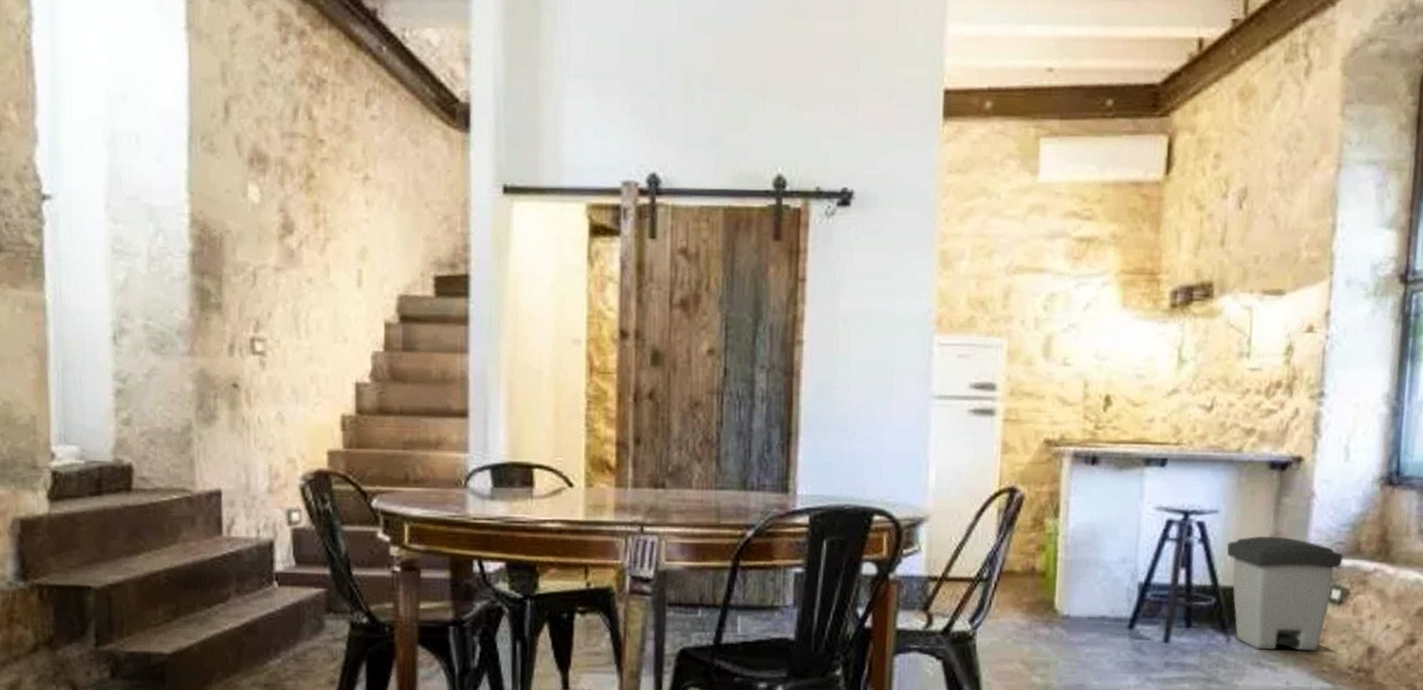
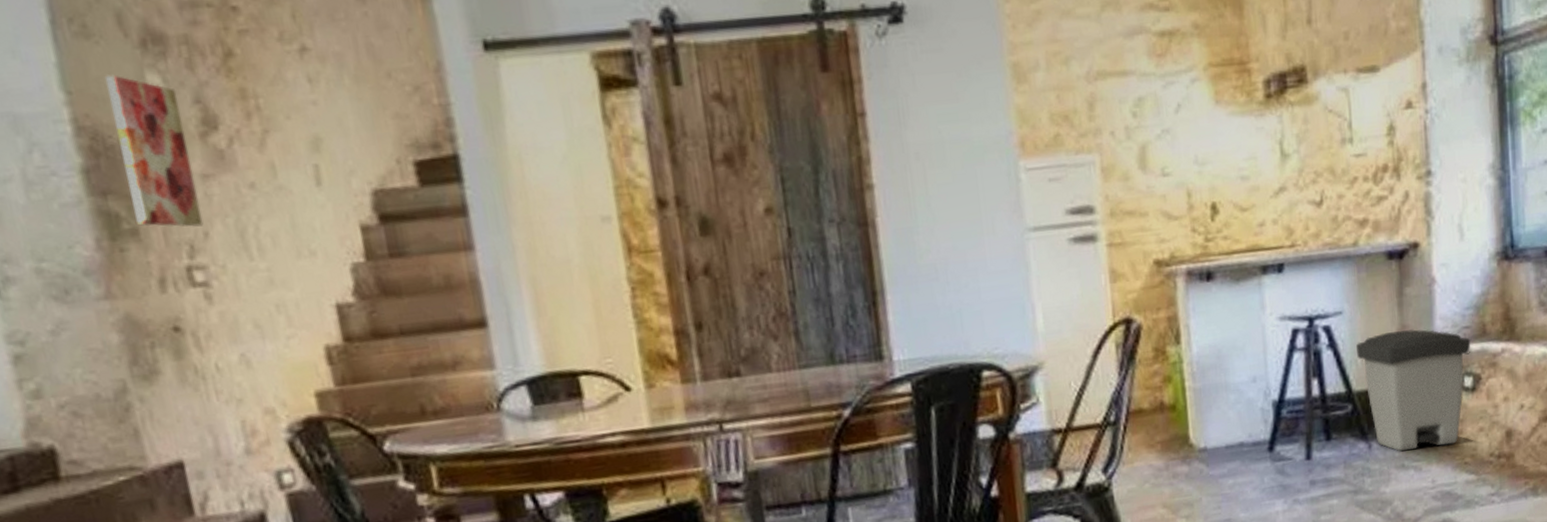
wall art: none [219,183,269,307] -> present [104,74,204,227]

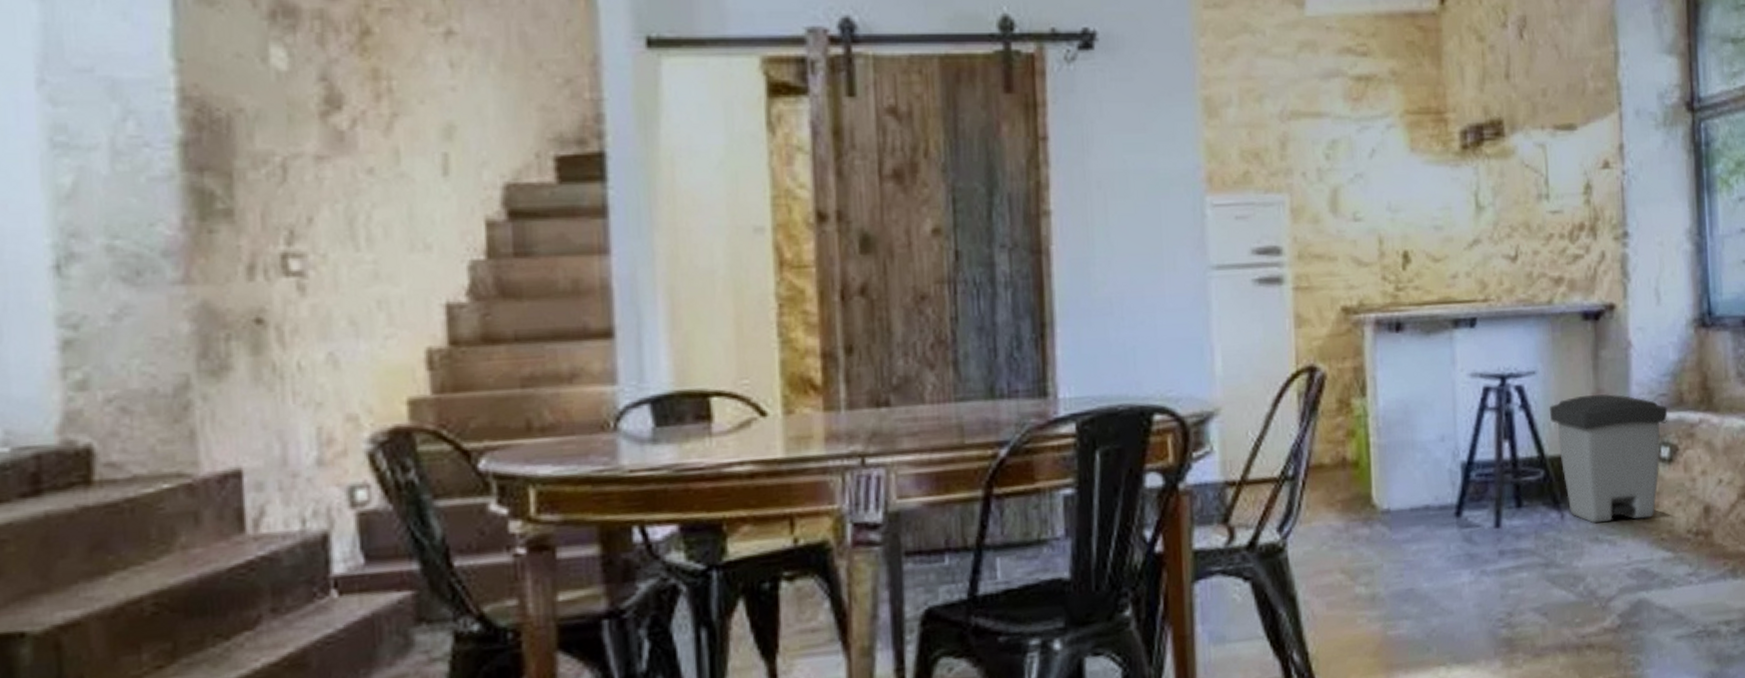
wall art: present [104,74,204,227] -> none [223,45,309,211]

